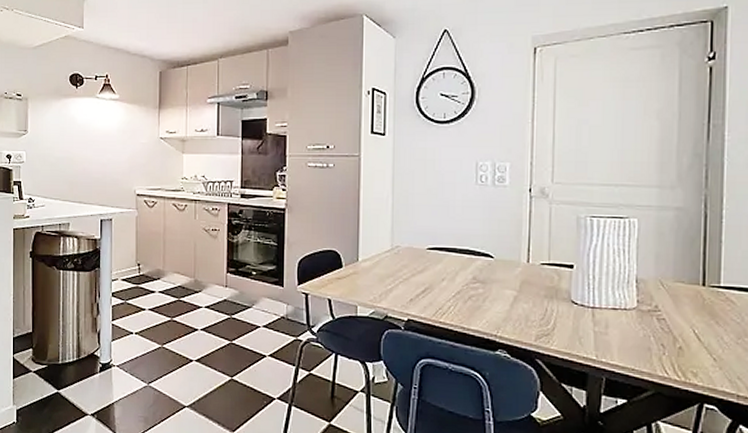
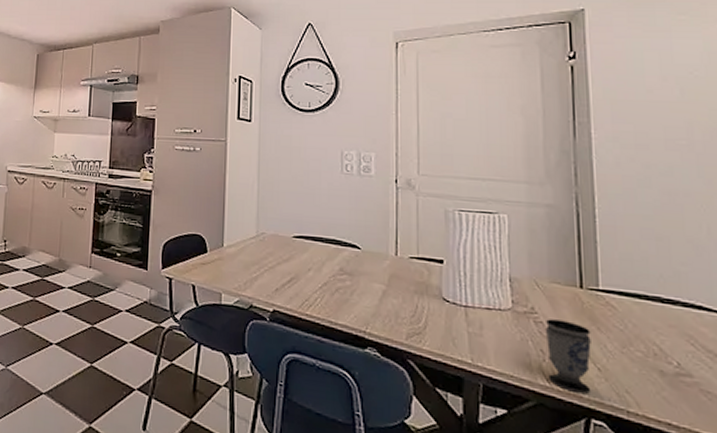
cup: none [666,316,709,382] -> present [545,319,591,394]

